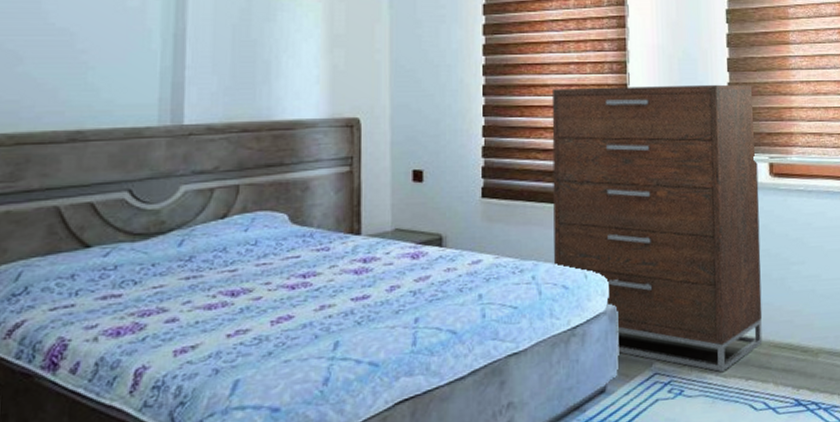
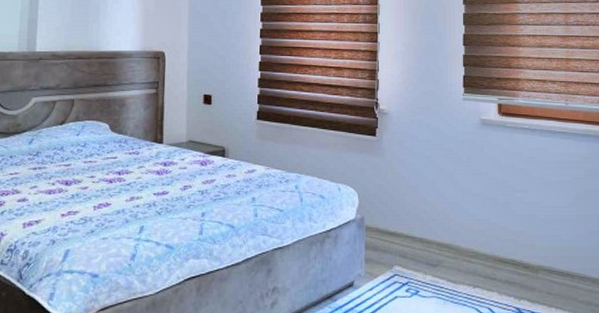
dresser: present [551,84,763,373] -> none [313,33,489,279]

